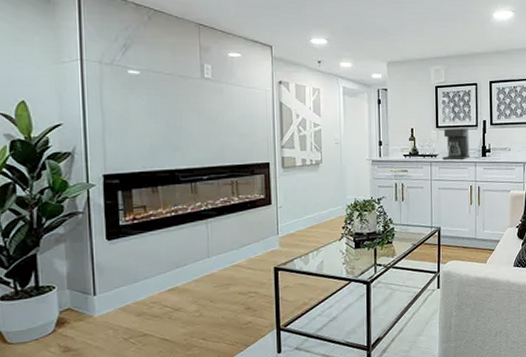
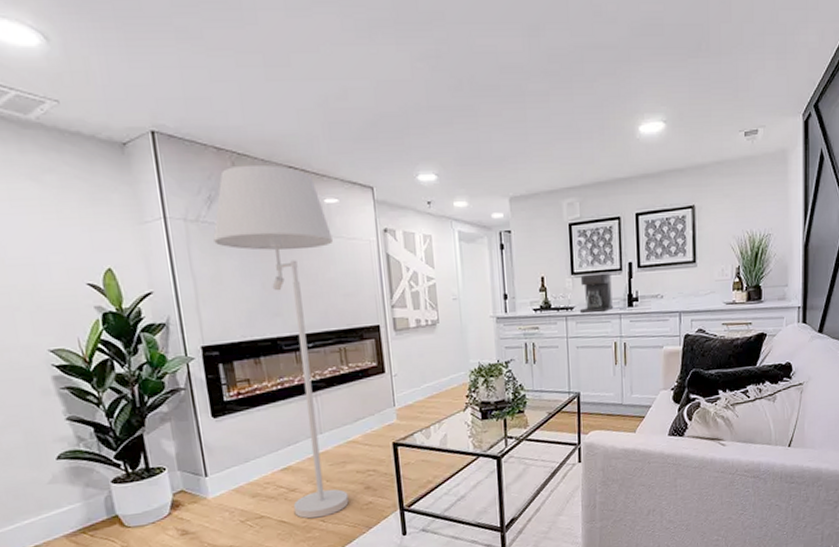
floor lamp: none [125,20,233,337] -> present [213,164,349,519]

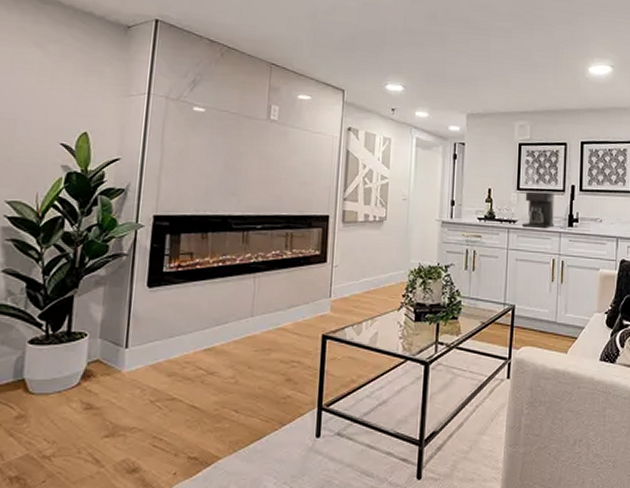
floor lamp: present [213,164,349,519] -> none [189,57,299,407]

